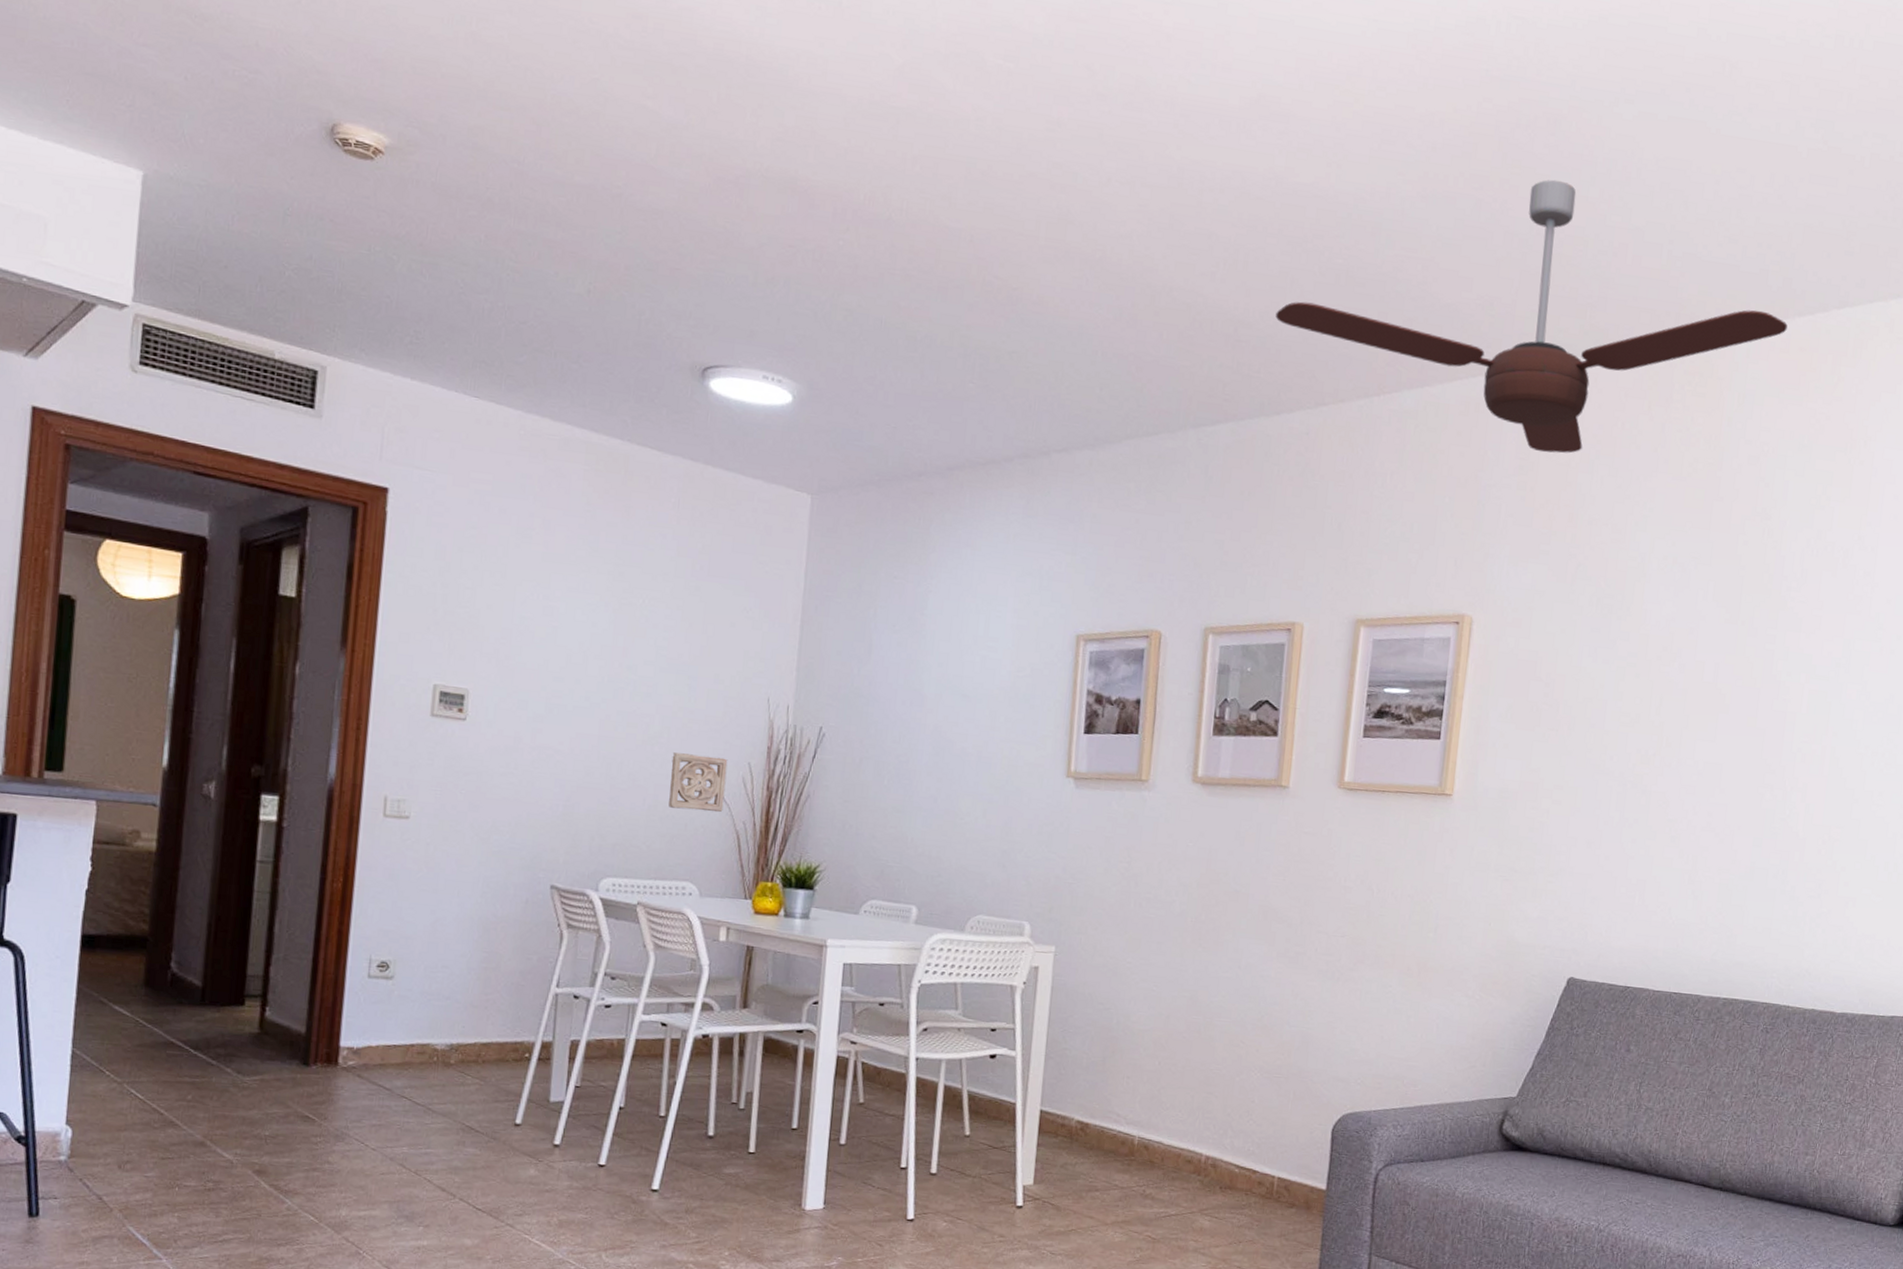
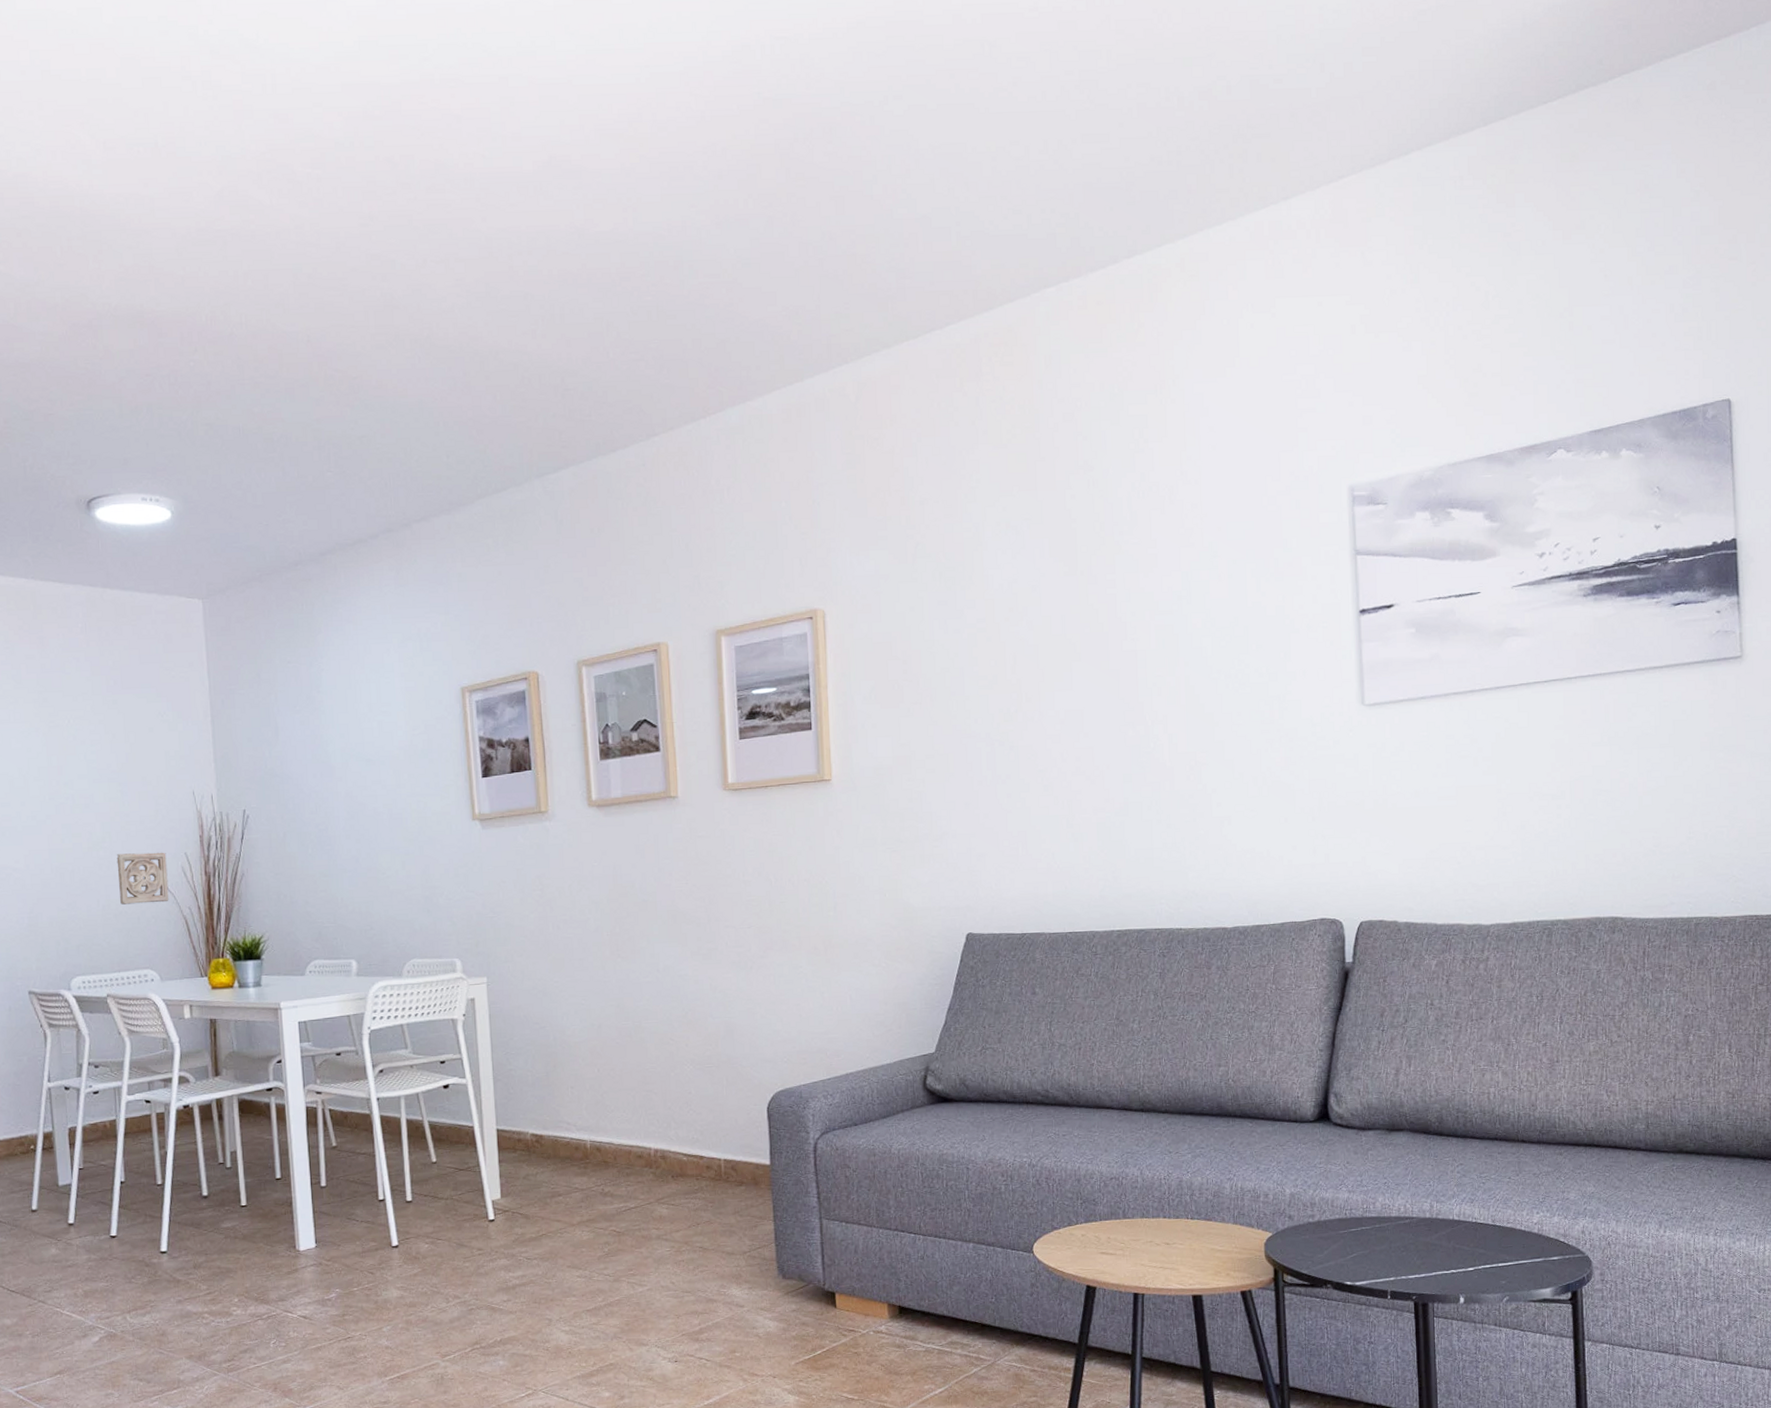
ceiling fan: present [1275,179,1787,454] -> none [597,184,1082,444]

